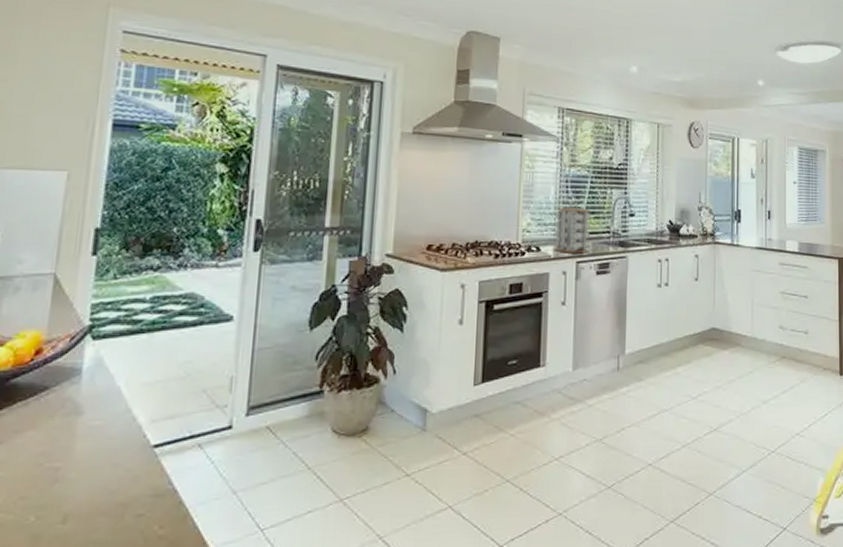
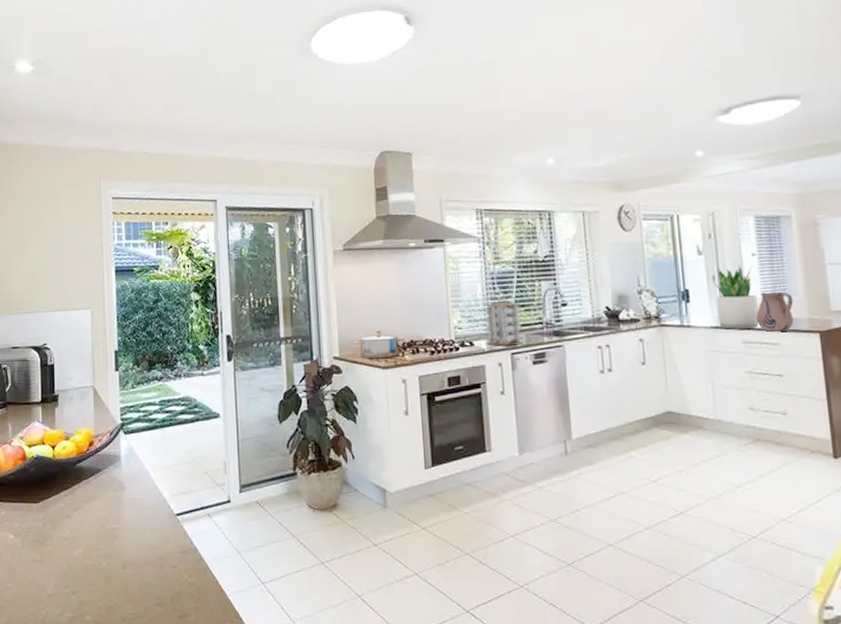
cooking pot: none [411,226,468,261] -> present [353,329,404,360]
planter: none [760,190,794,251] -> present [712,264,759,329]
ceramic pitcher: none [791,218,821,257] -> present [756,292,794,333]

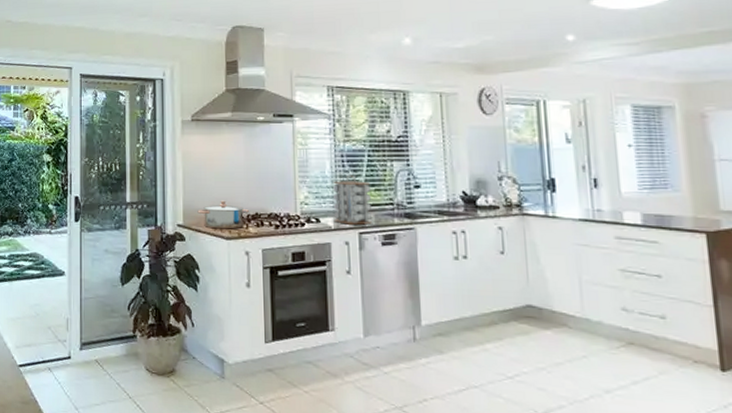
planter: present [712,264,759,329] -> none [581,155,635,224]
ceramic pitcher: present [756,292,794,333] -> none [631,186,676,230]

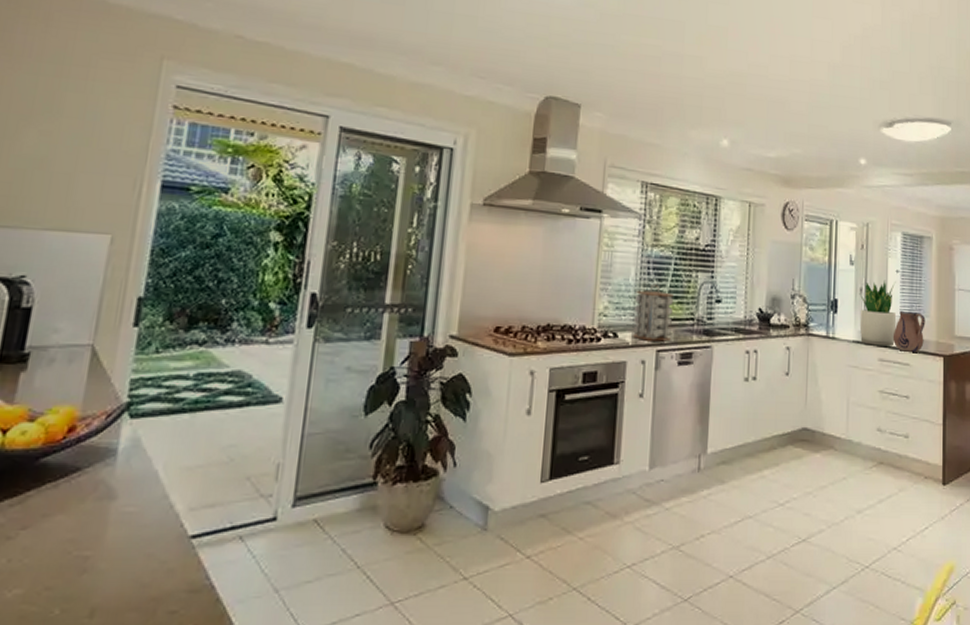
cooking pot: present [197,200,249,231] -> none [477,307,540,345]
planter: none [581,155,635,224] -> present [859,280,896,347]
ceramic pitcher: none [631,186,676,230] -> present [892,310,926,353]

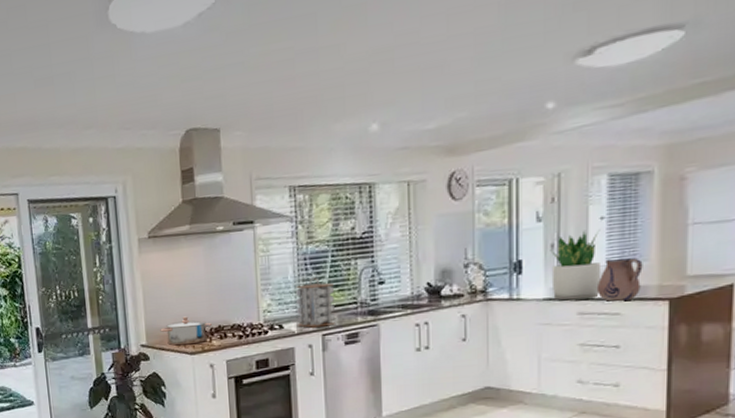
cooking pot: none [477,307,540,345] -> present [160,316,212,347]

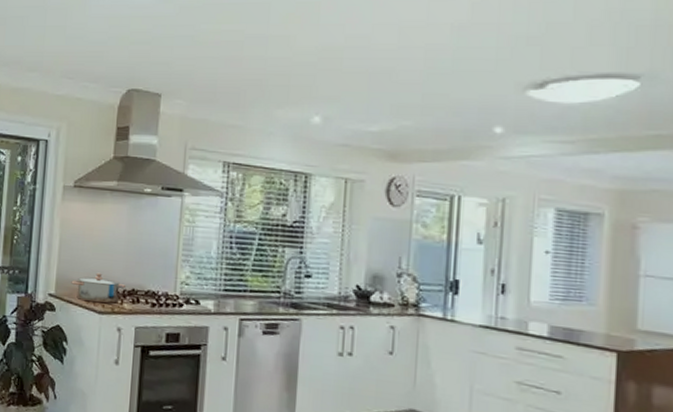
spice rack: present [296,277,336,328] -> none [215,257,258,312]
planter: present [550,230,601,301] -> none [489,261,545,335]
ceramic pitcher: present [596,258,643,302] -> none [537,296,590,345]

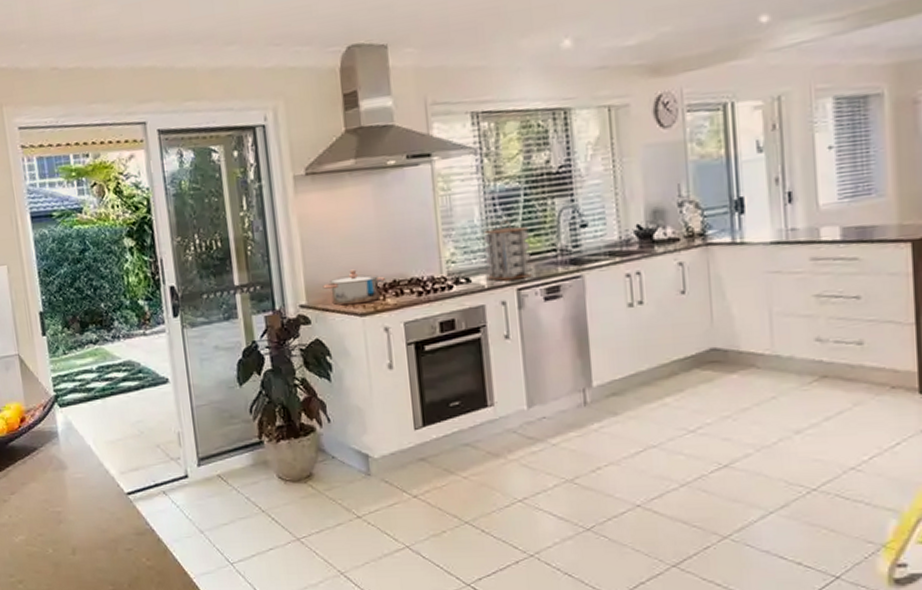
spice rack: none [215,257,258,312] -> present [484,219,532,281]

